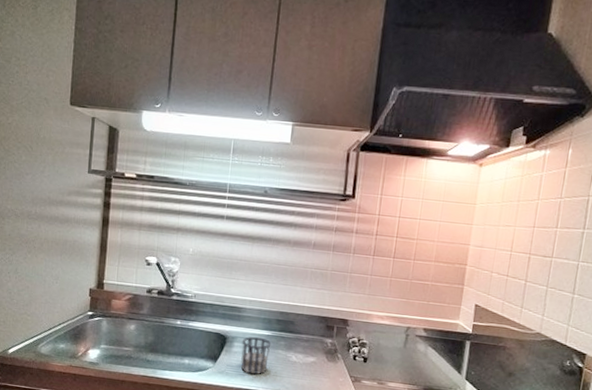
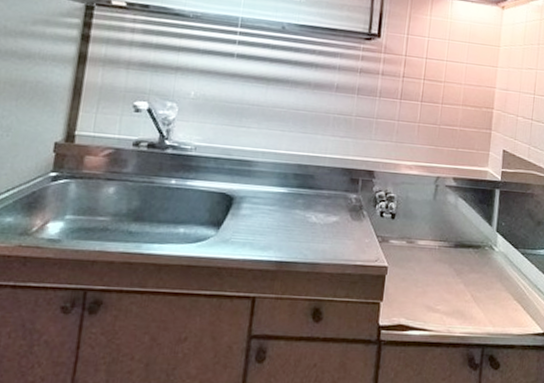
cup: present [240,336,271,375] -> none [249,195,288,242]

